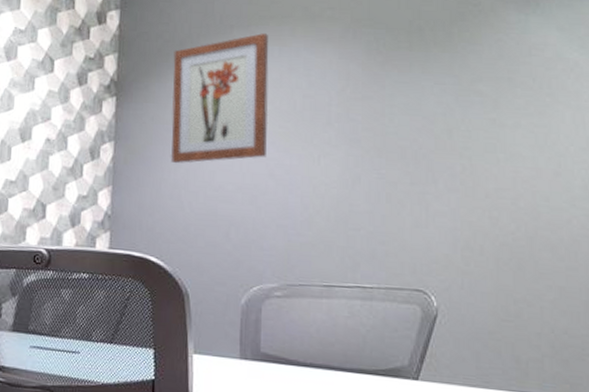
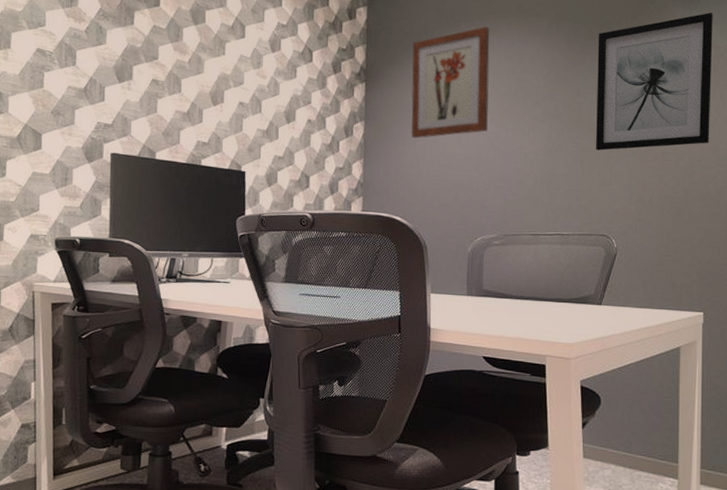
wall art: none [405,17,560,184] -> present [595,12,713,151]

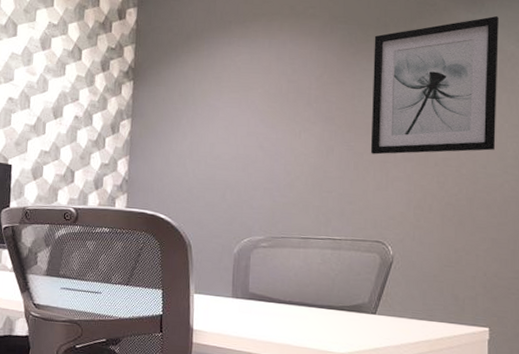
wall art: present [410,27,490,138] -> none [177,28,261,137]

